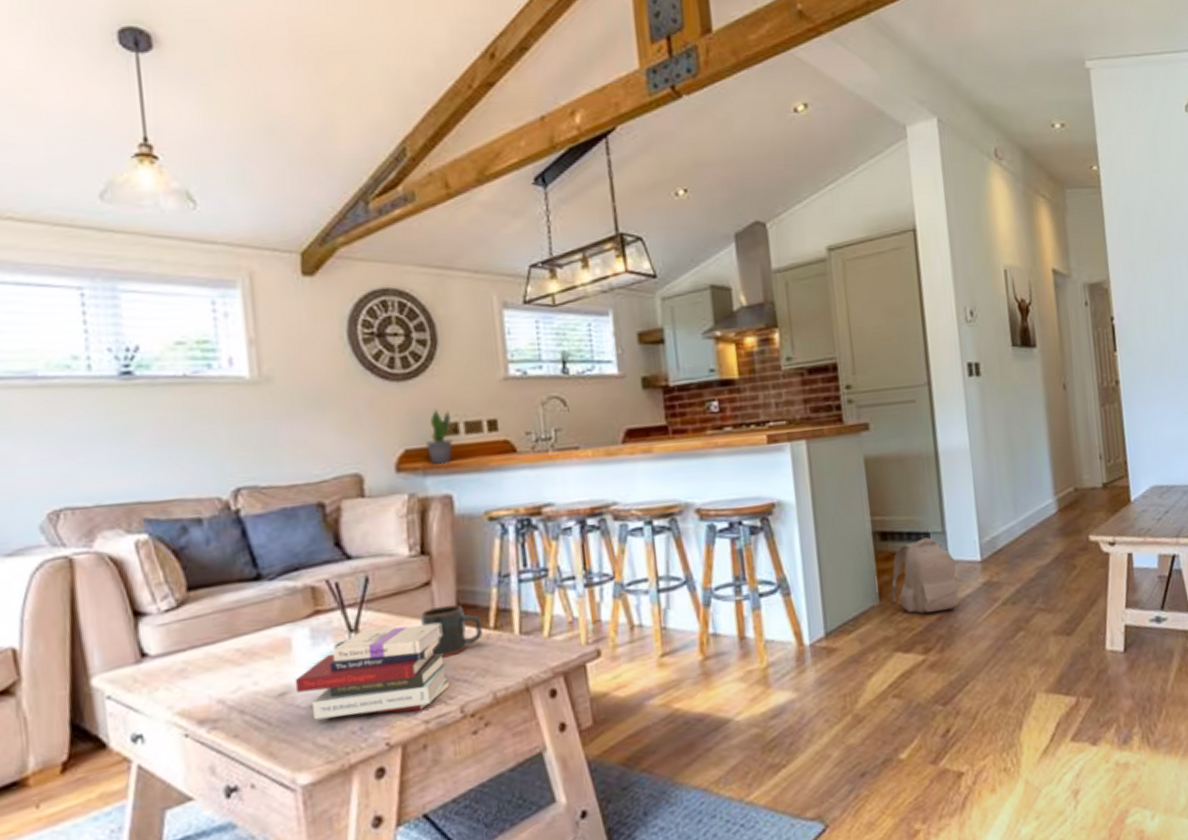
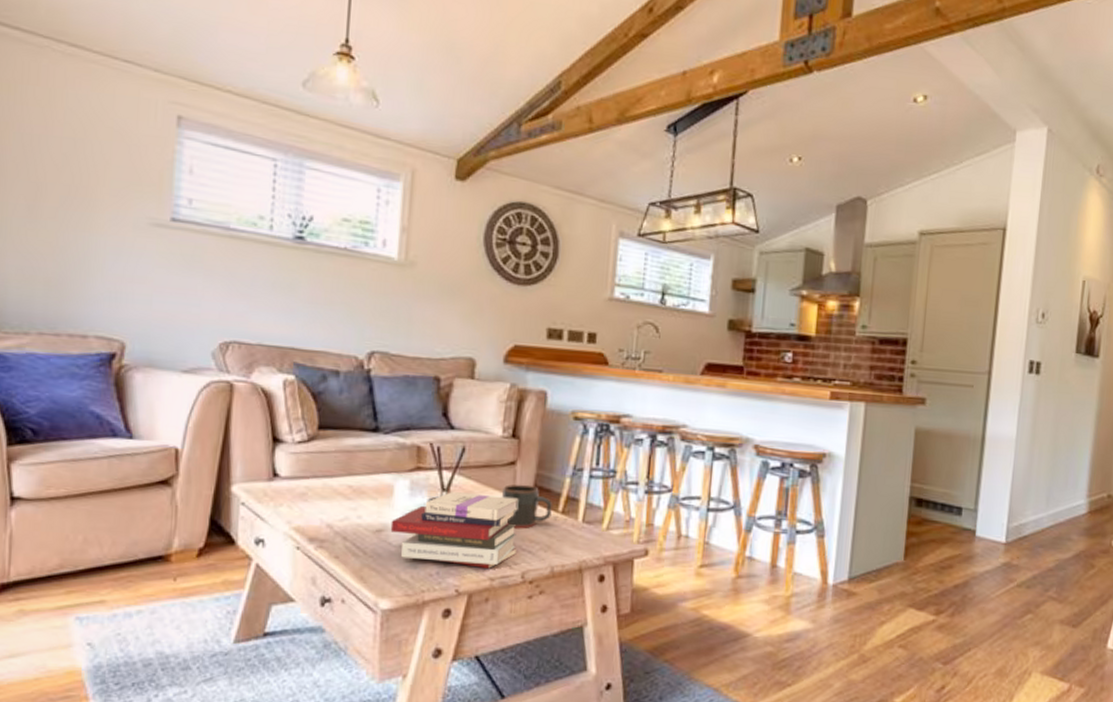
potted plant: present [425,409,453,465] -> none [532,314,559,364]
backpack: present [891,537,959,614] -> none [914,511,981,580]

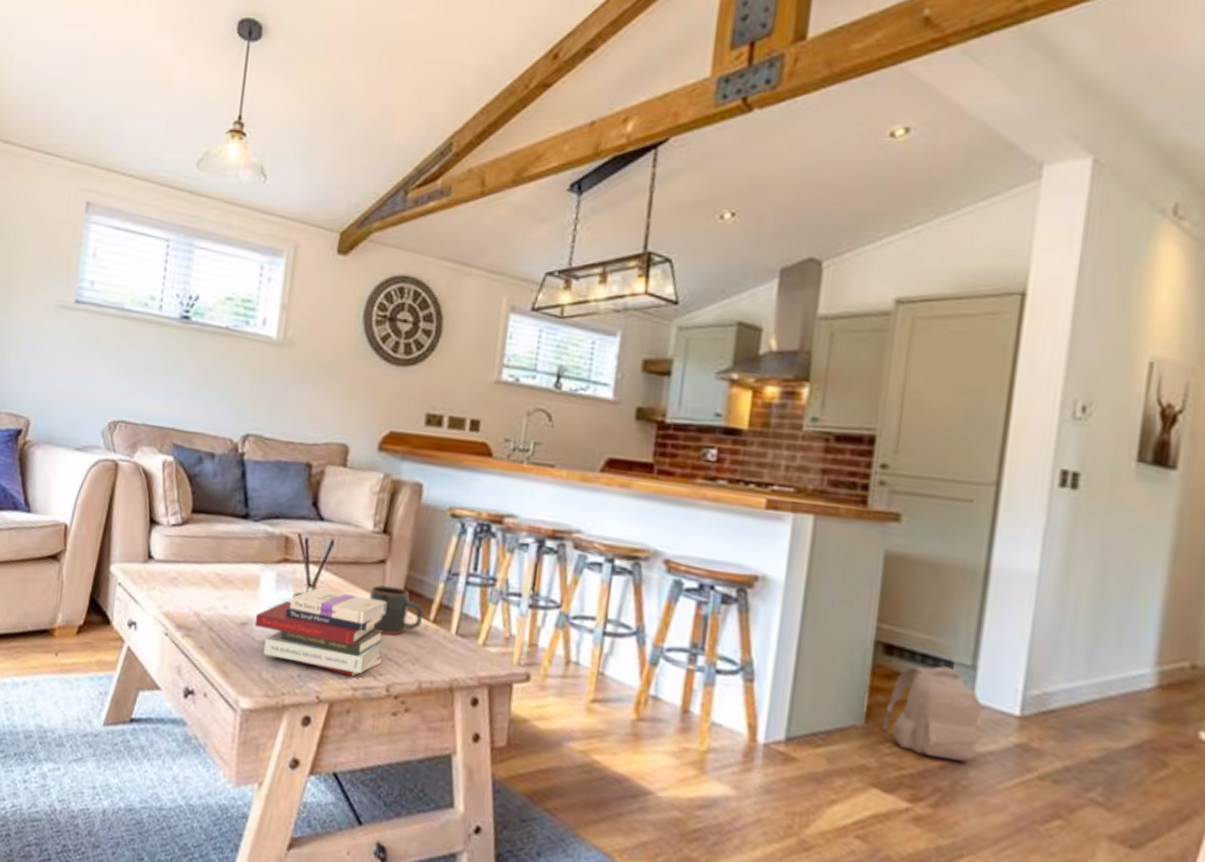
backpack: none [914,511,981,580] -> present [880,666,981,762]

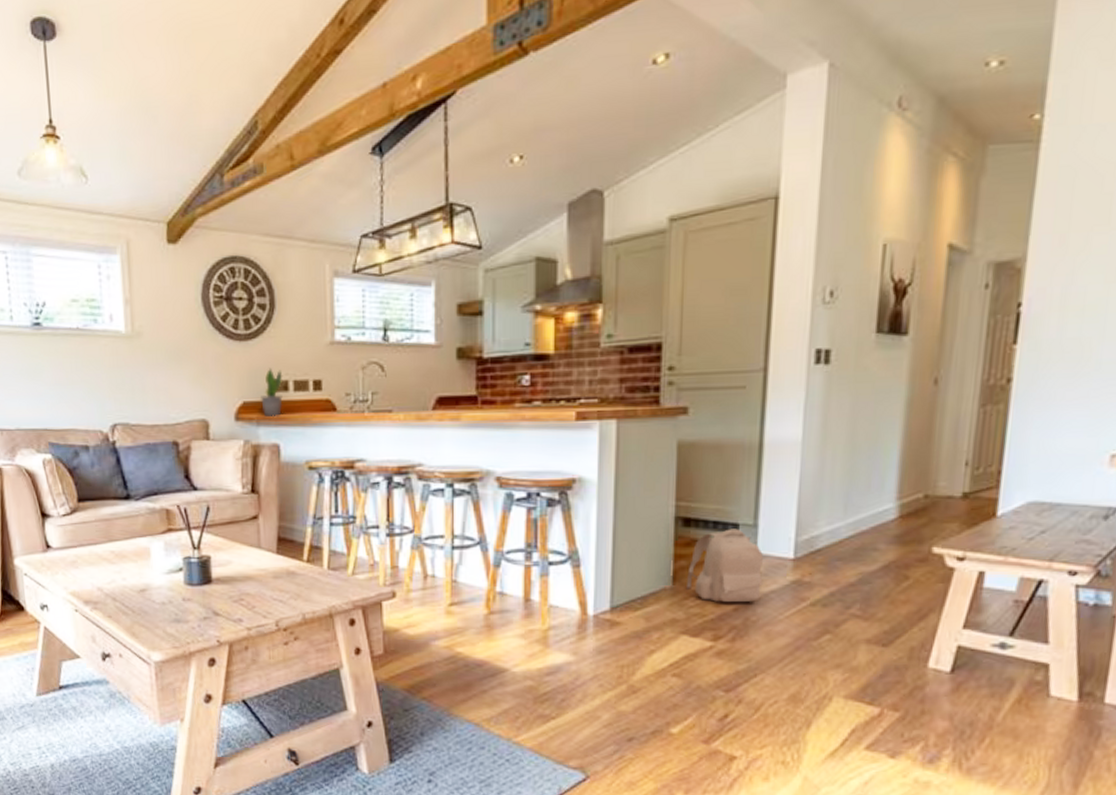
books: present [254,588,387,677] -> none [152,549,269,619]
mug: present [368,585,424,636] -> none [248,537,298,580]
potted plant: none [409,398,439,453] -> present [260,367,283,417]

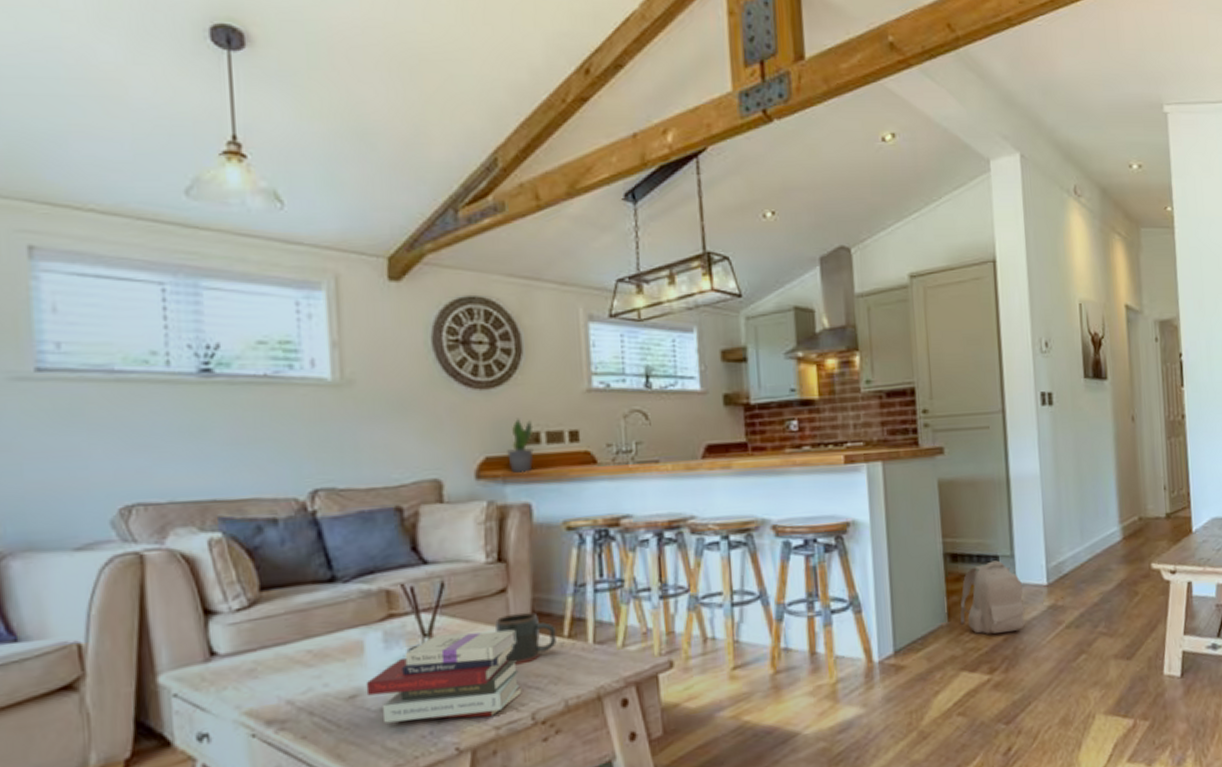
books: none [152,549,269,619] -> present [366,630,522,723]
mug: none [248,537,298,580] -> present [494,612,557,665]

